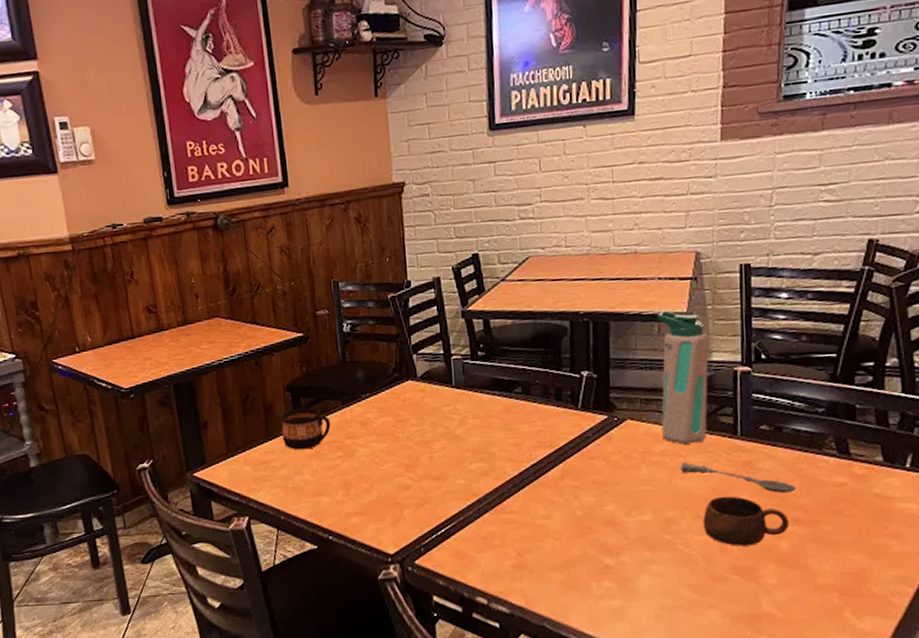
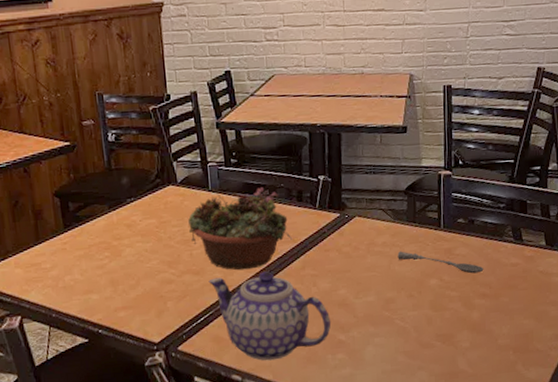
cup: present [280,407,331,450] -> none [50,211,99,252]
succulent planter: none [427,383,550,478] -> present [187,187,293,271]
teapot: none [450,480,597,584] -> present [208,271,331,361]
water bottle: present [657,310,709,444] -> none [380,123,420,236]
cup: present [702,496,790,546] -> none [414,277,479,318]

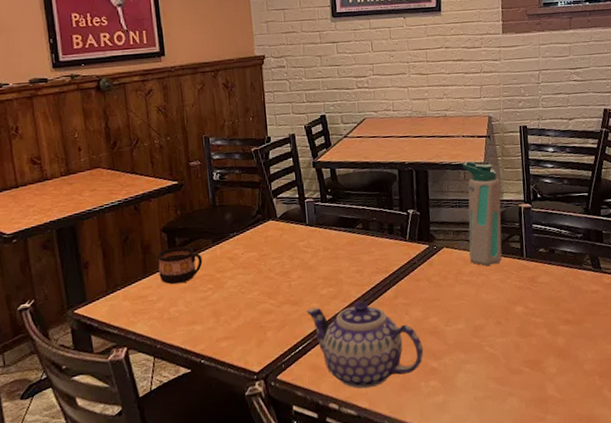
cup: none [50,211,99,252] -> present [157,246,203,285]
succulent planter: present [187,187,293,271] -> none [286,221,385,300]
water bottle: none [380,123,420,236] -> present [463,161,502,266]
soupspoon: present [397,251,484,274] -> none [484,280,566,301]

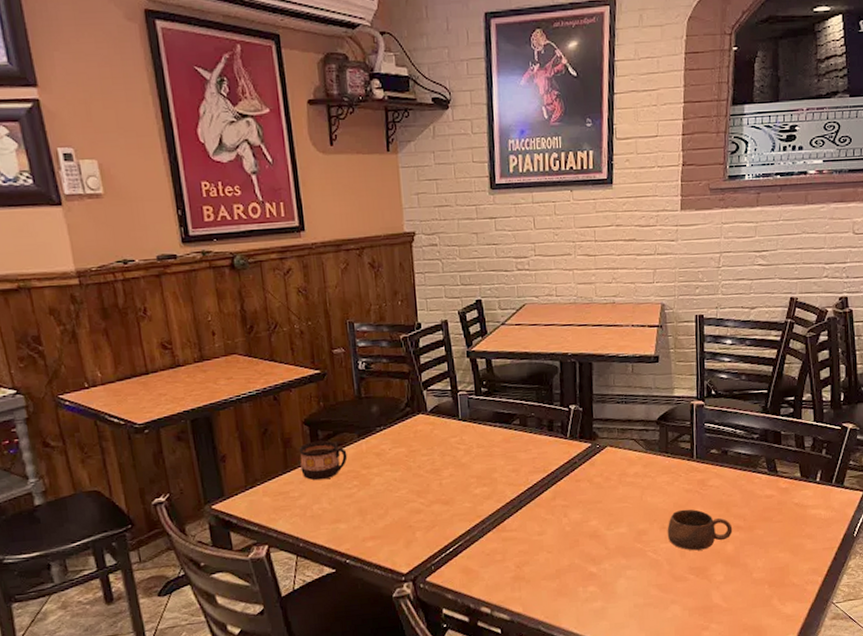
teapot: present [306,301,424,389] -> none [458,502,582,593]
water bottle: present [463,161,502,266] -> none [631,352,672,467]
cup: none [502,305,563,345] -> present [667,509,733,551]

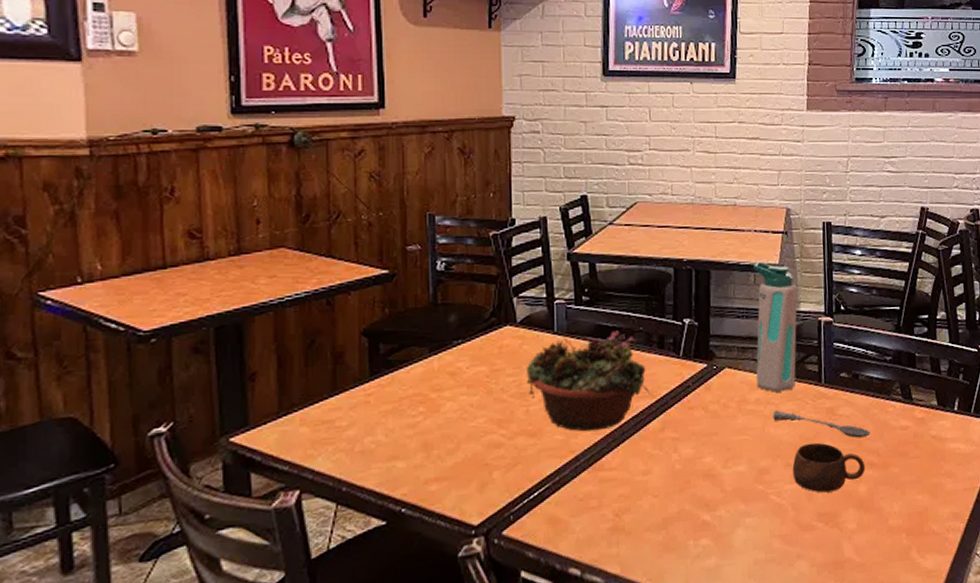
cup: present [299,440,348,481] -> none [353,355,414,406]
succulent planter: none [437,416,544,501] -> present [525,330,651,432]
water bottle: none [631,352,672,467] -> present [753,261,798,392]
soupspoon: none [649,482,738,506] -> present [773,410,871,438]

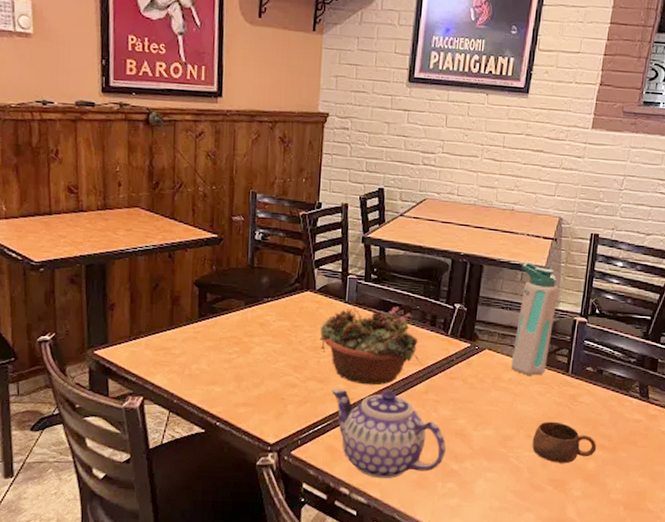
teapot: none [547,433,694,549] -> present [331,388,447,479]
soupspoon: present [773,410,871,438] -> none [521,390,606,424]

